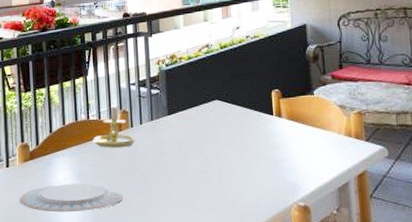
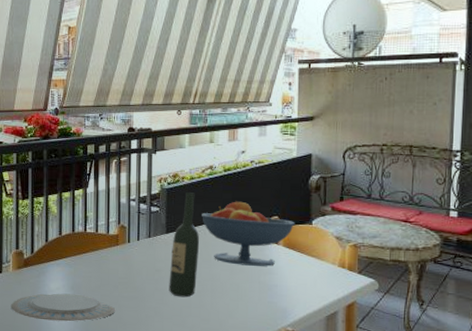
candle holder: present [93,93,135,148] -> none [88,208,131,262]
wine bottle: none [175,72,203,179] -> present [169,192,200,298]
fruit bowl: none [202,77,297,142] -> present [202,201,296,267]

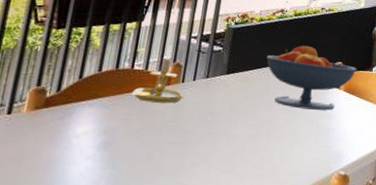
plate: present [10,293,116,322] -> none [15,138,156,172]
candle holder: none [88,208,131,262] -> present [132,44,184,104]
wine bottle: present [169,192,200,298] -> none [221,33,263,142]

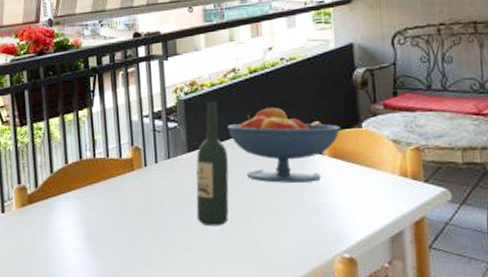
candle holder: present [132,44,184,104] -> none [100,127,150,191]
wine bottle: none [221,33,263,142] -> present [196,102,229,227]

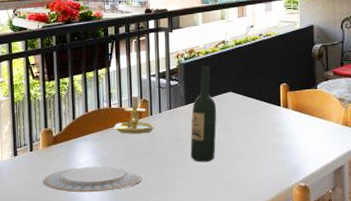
plate: none [17,231,138,264] -> present [42,166,143,193]
candle holder: none [100,127,150,191] -> present [114,84,154,134]
fruit bowl: present [228,107,341,183] -> none [217,71,302,130]

